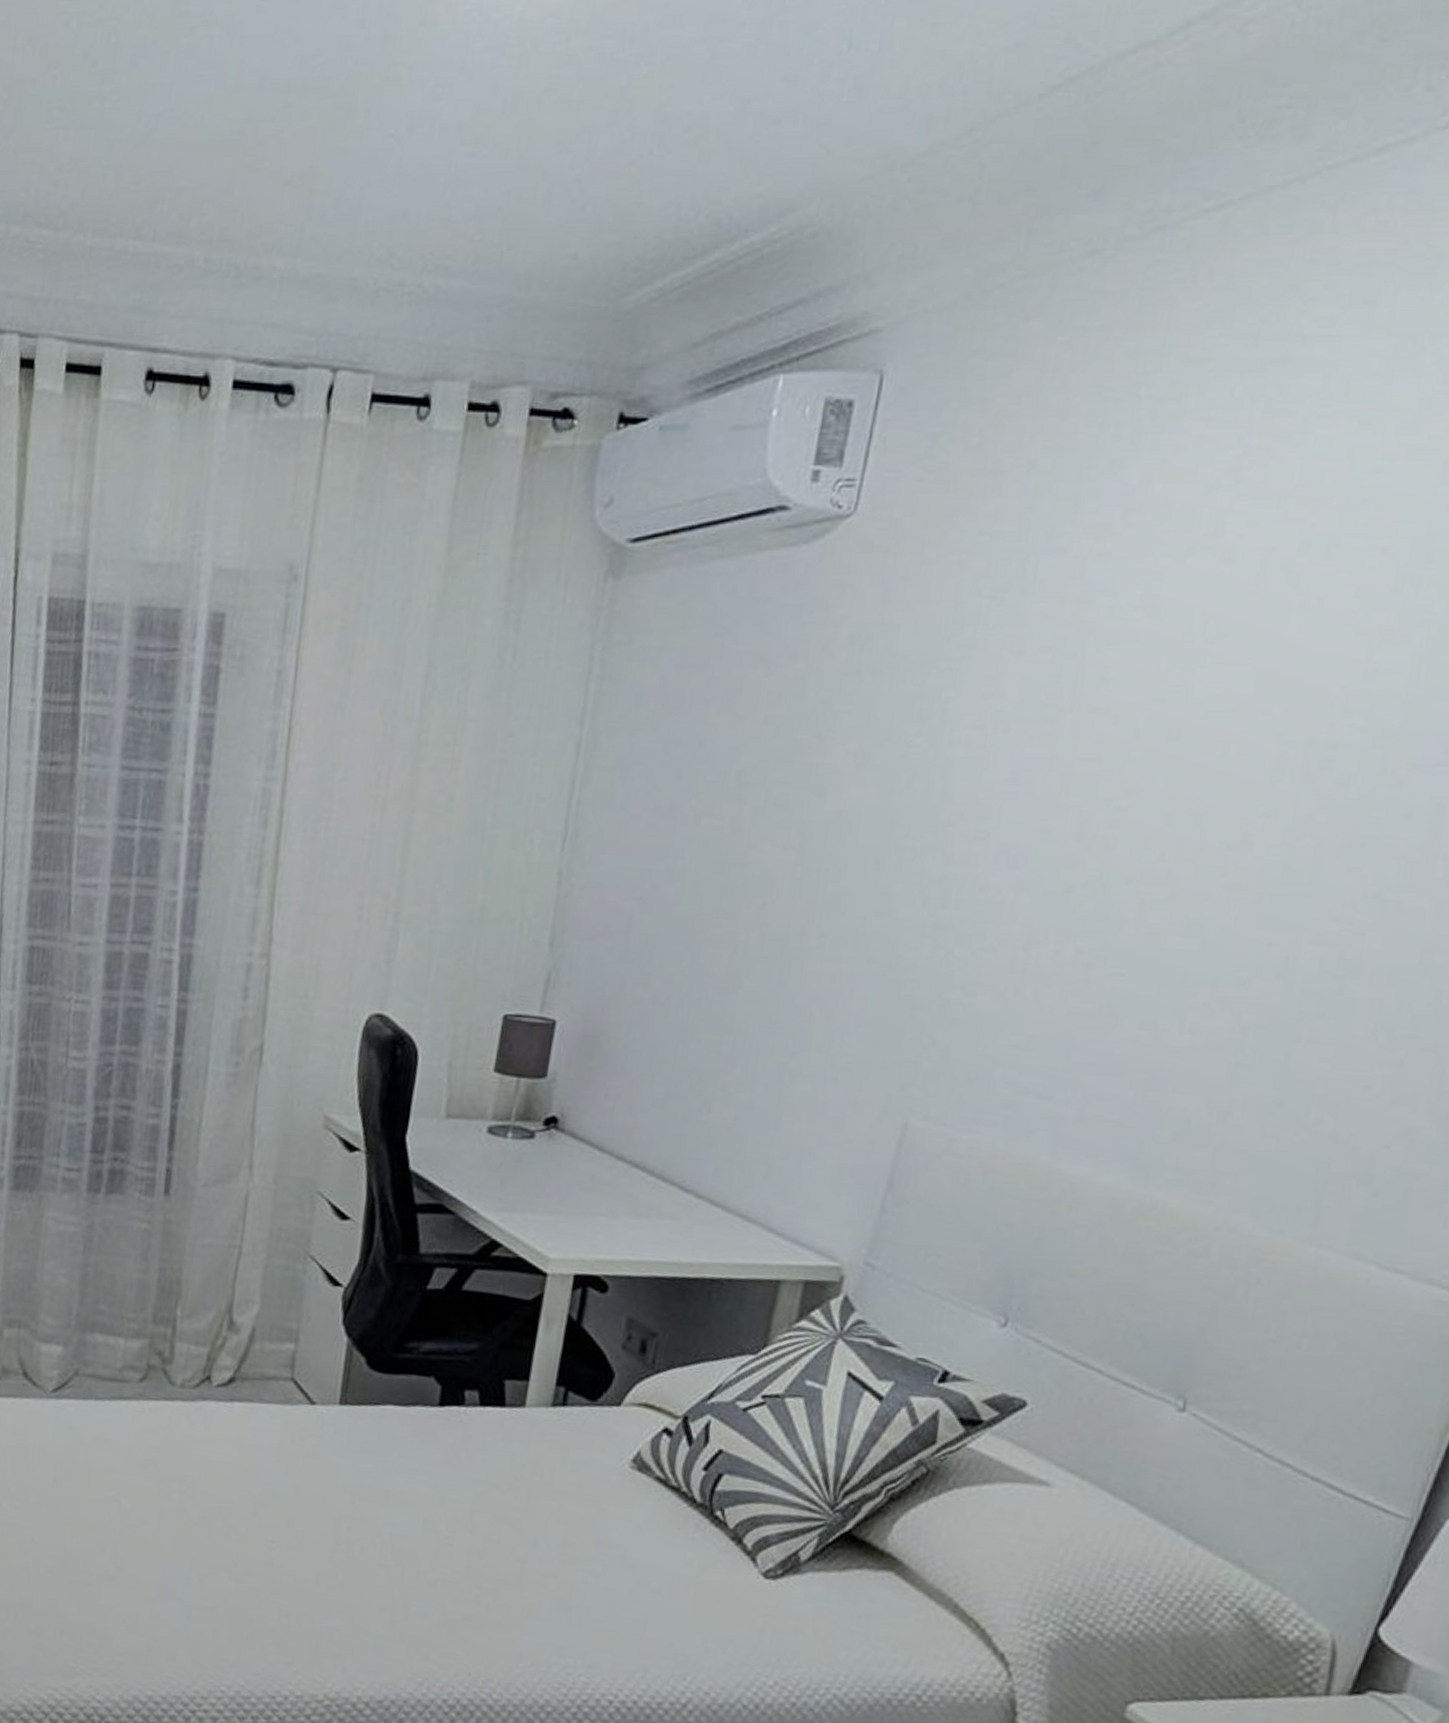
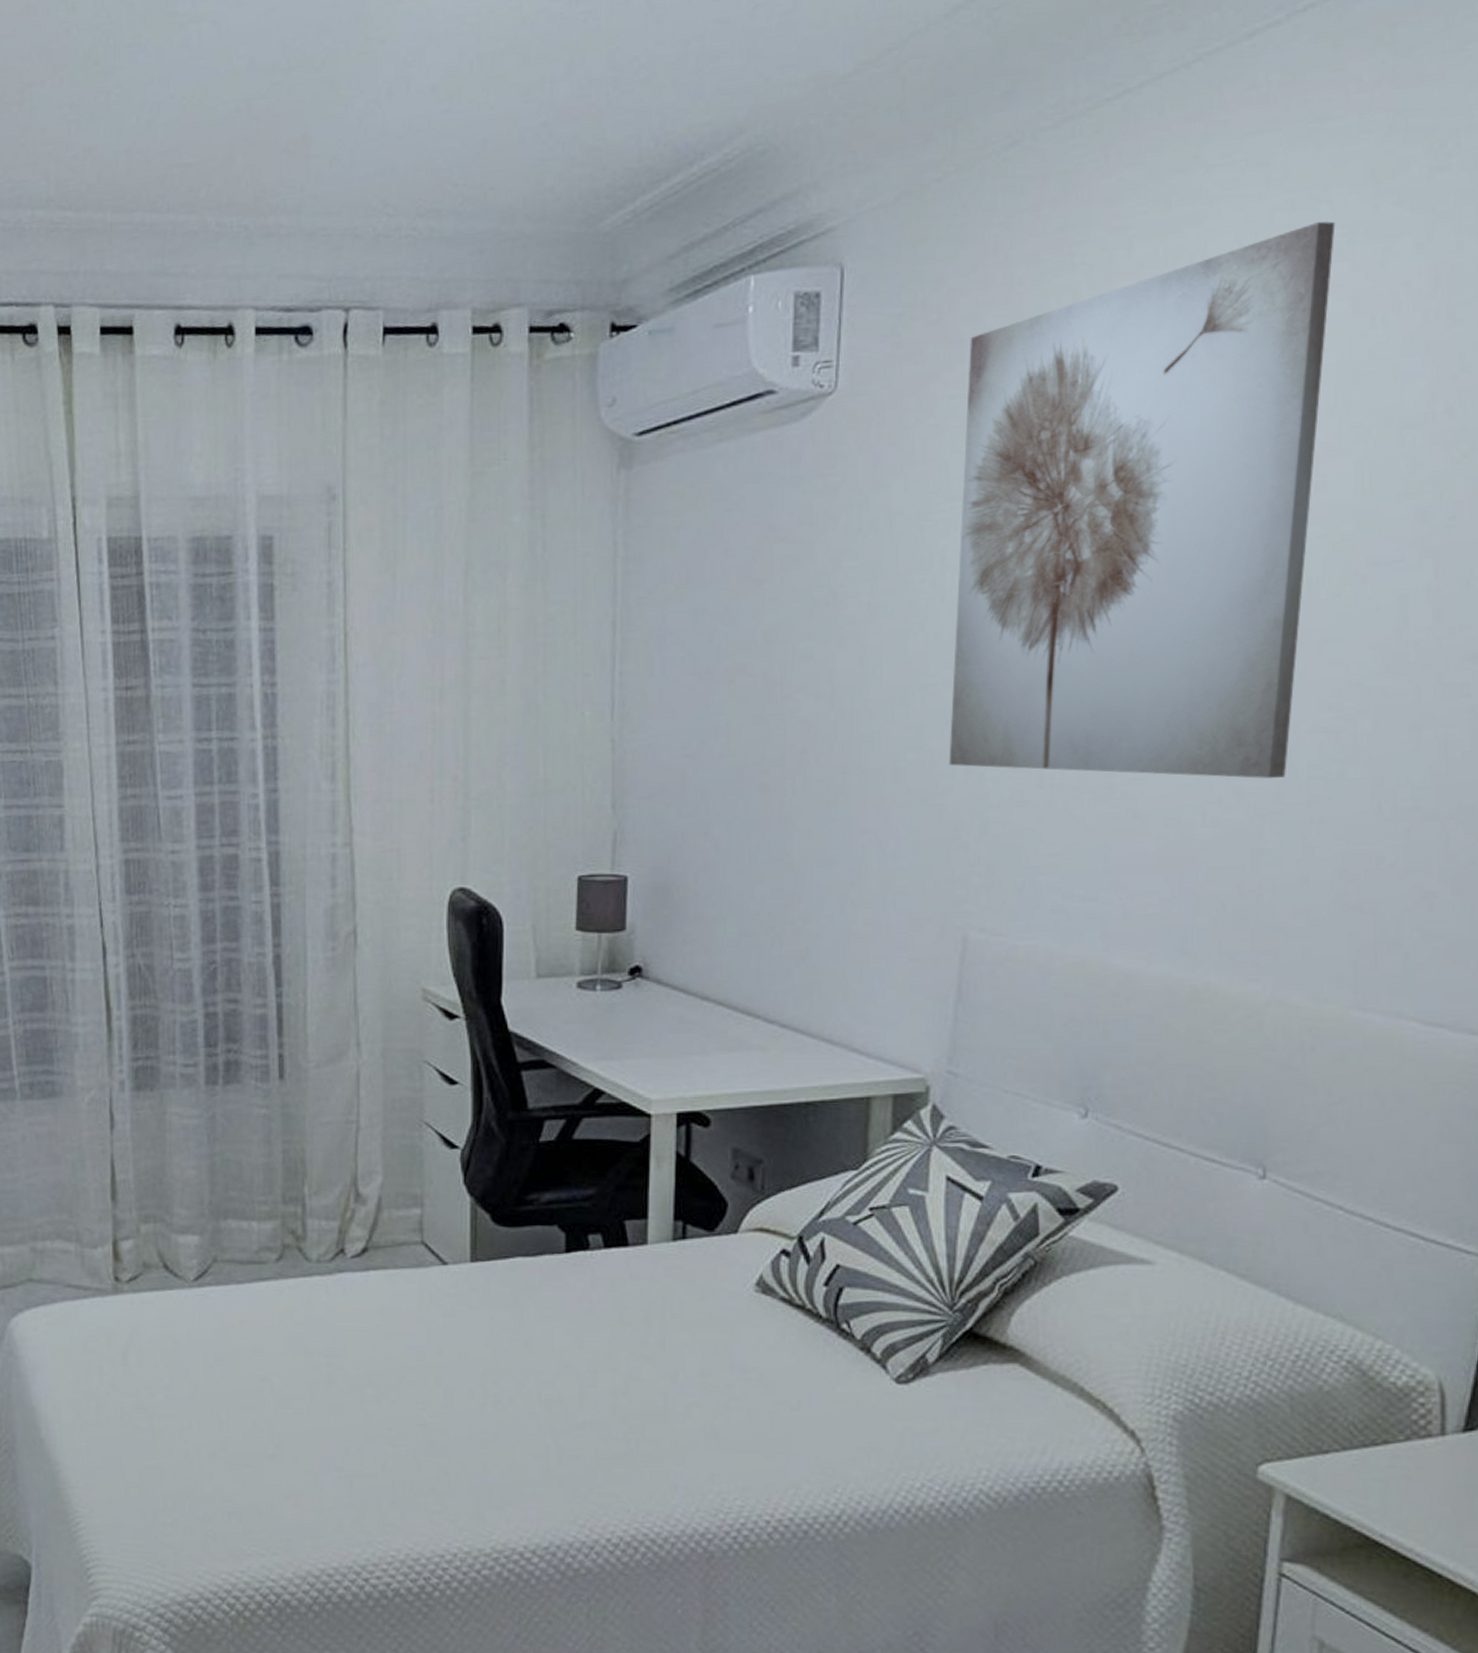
wall art: none [916,373,1439,989] -> present [949,221,1336,779]

